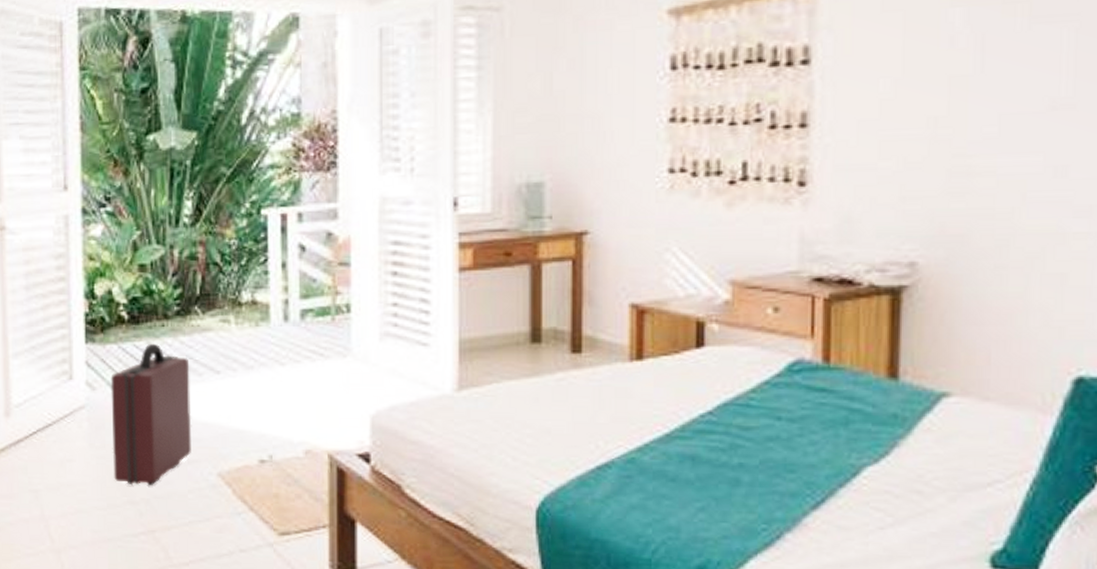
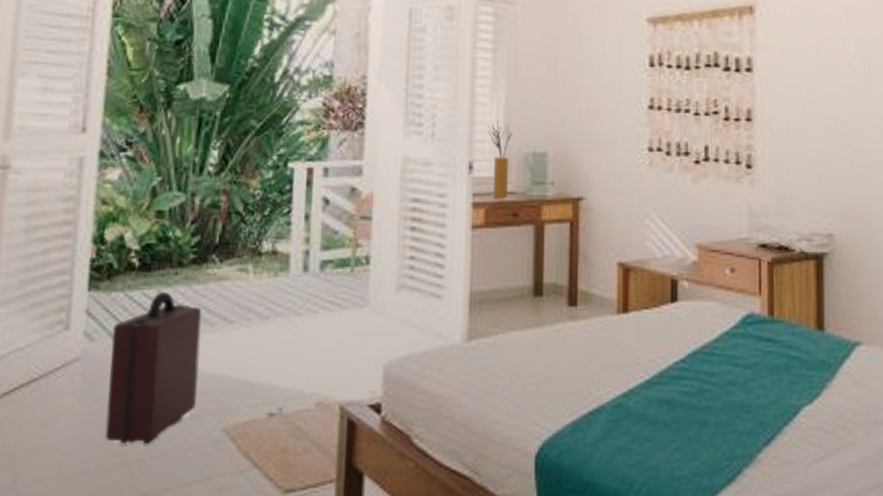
vase: none [472,148,503,238] -> present [487,120,513,199]

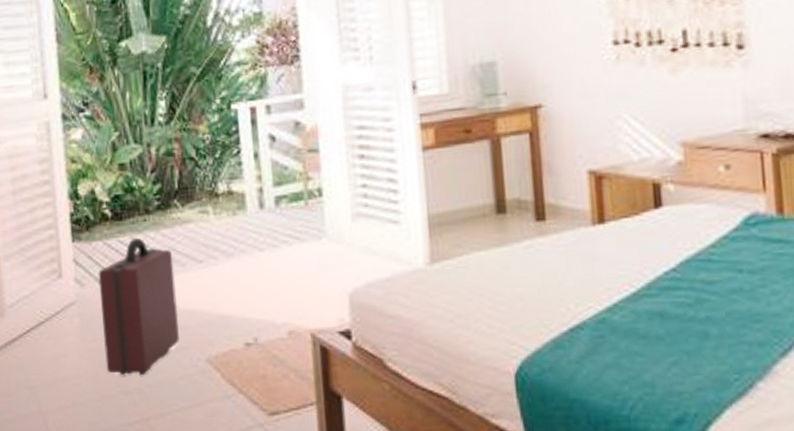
vase: present [487,120,513,199] -> none [426,33,457,117]

